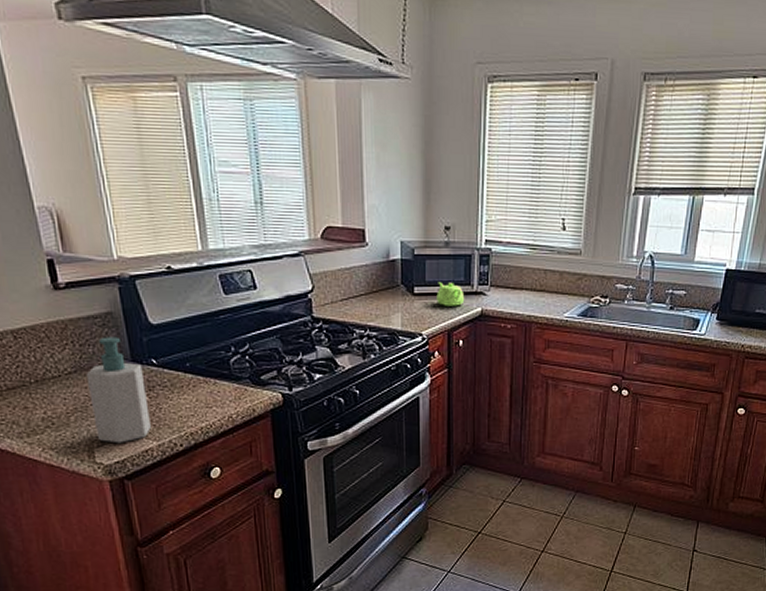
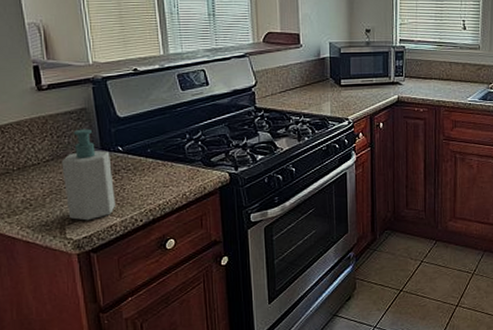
teapot: present [436,282,465,306] -> none [360,75,384,95]

